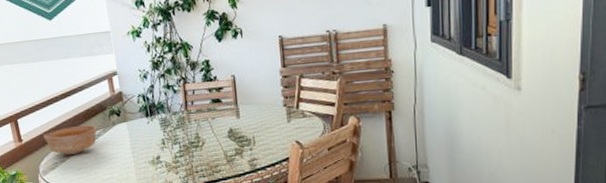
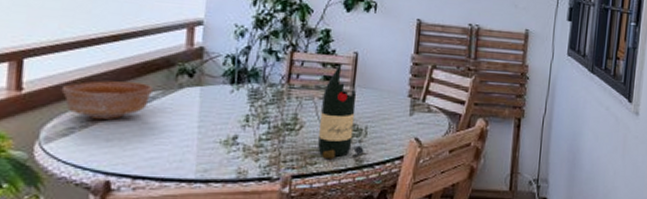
bottle: none [214,88,256,167] -> present [318,64,364,160]

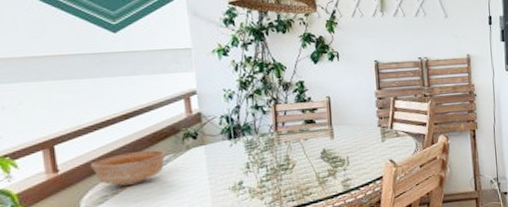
bottle: present [318,64,364,160] -> none [307,109,349,189]

